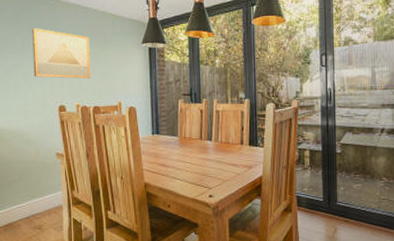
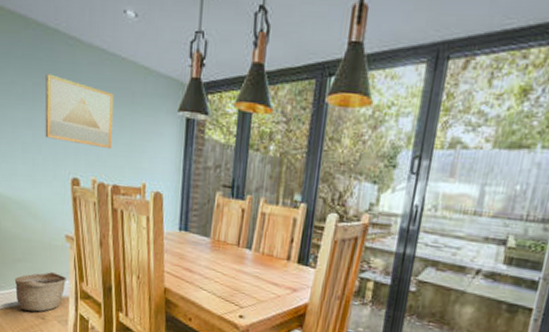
basket: none [12,186,60,224] -> present [14,271,67,312]

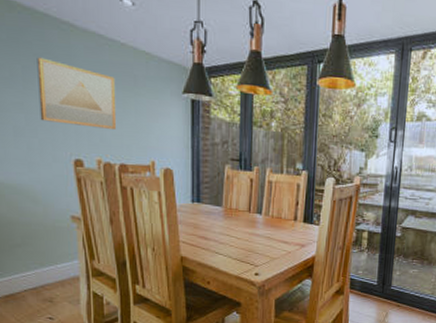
basket: present [14,271,67,312] -> none [13,253,76,296]

